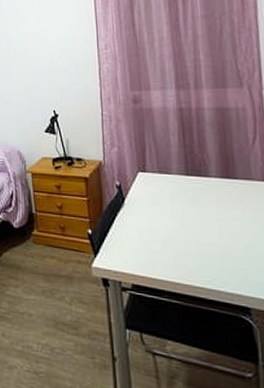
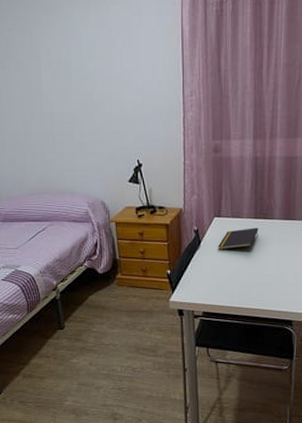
notepad: none [145,186,192,210] -> present [218,228,258,250]

